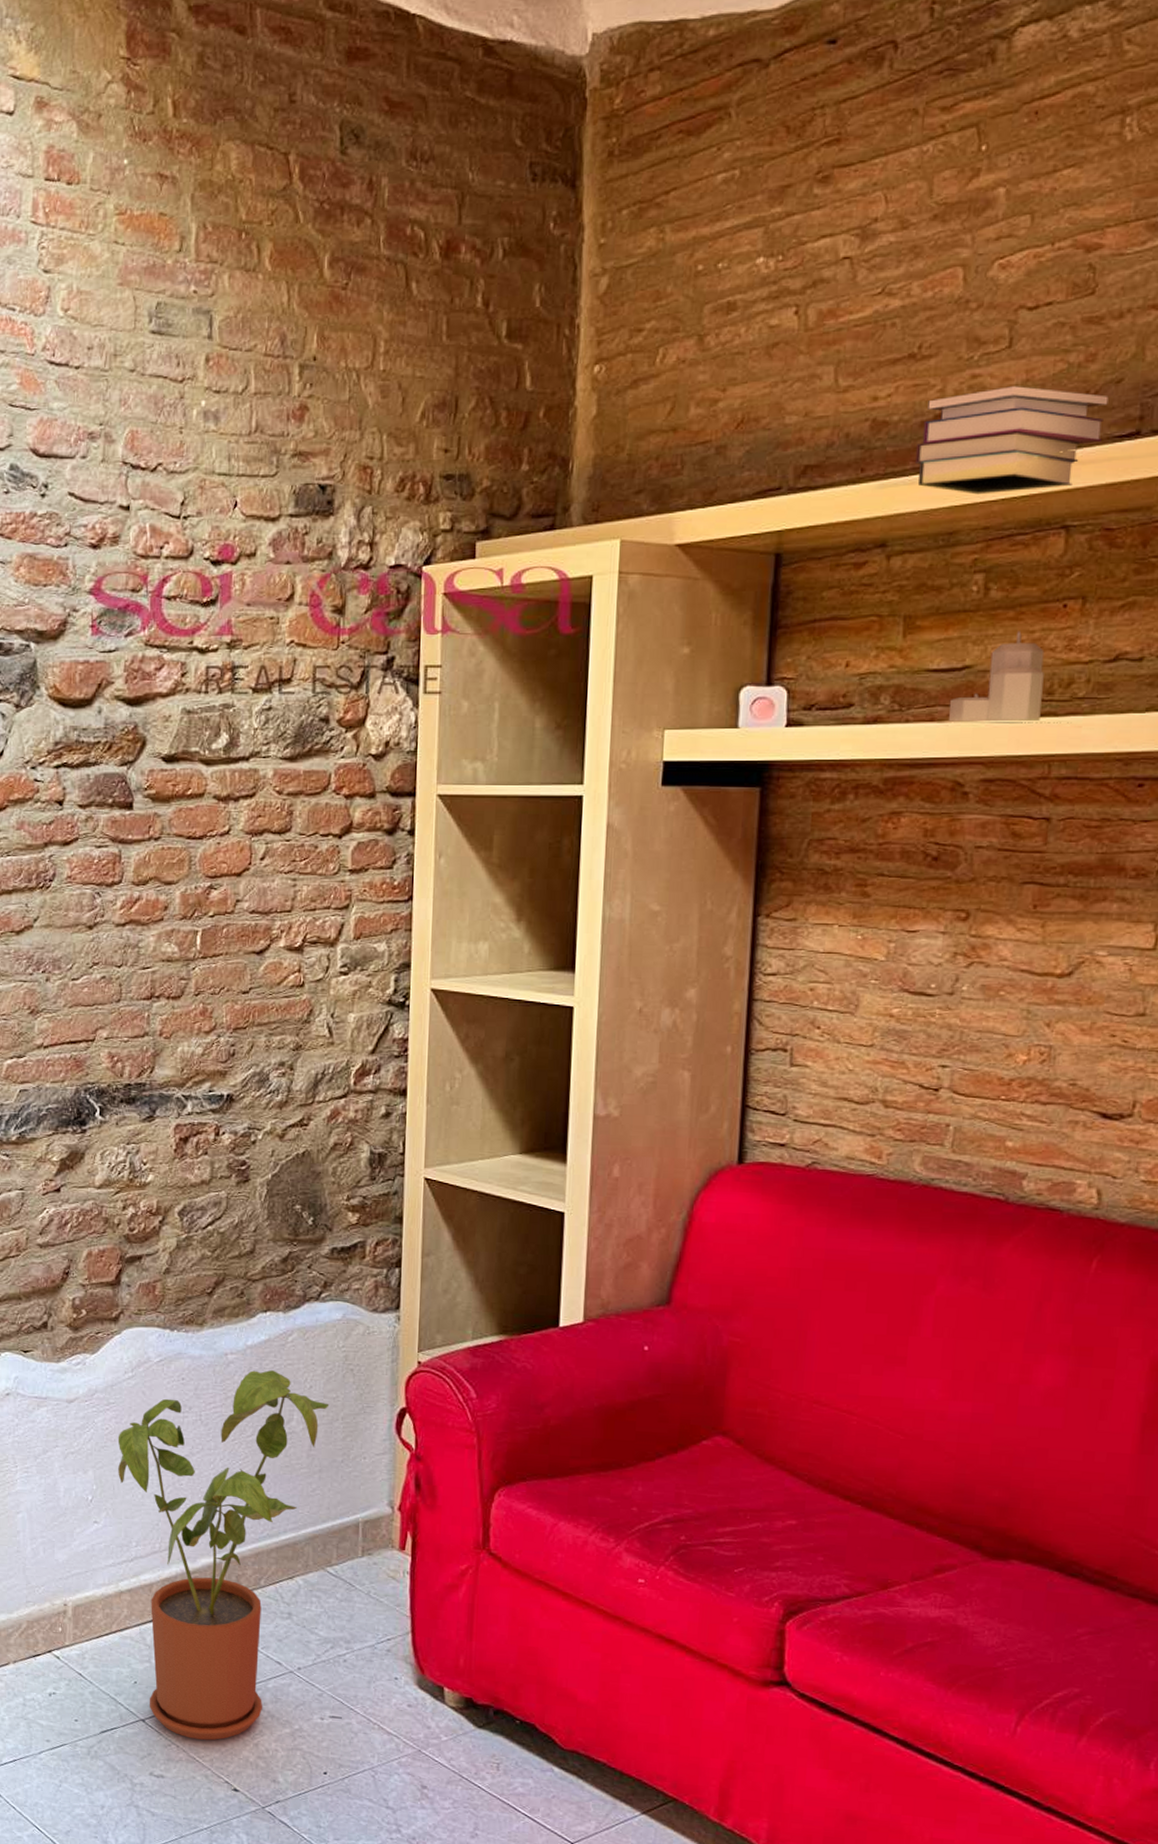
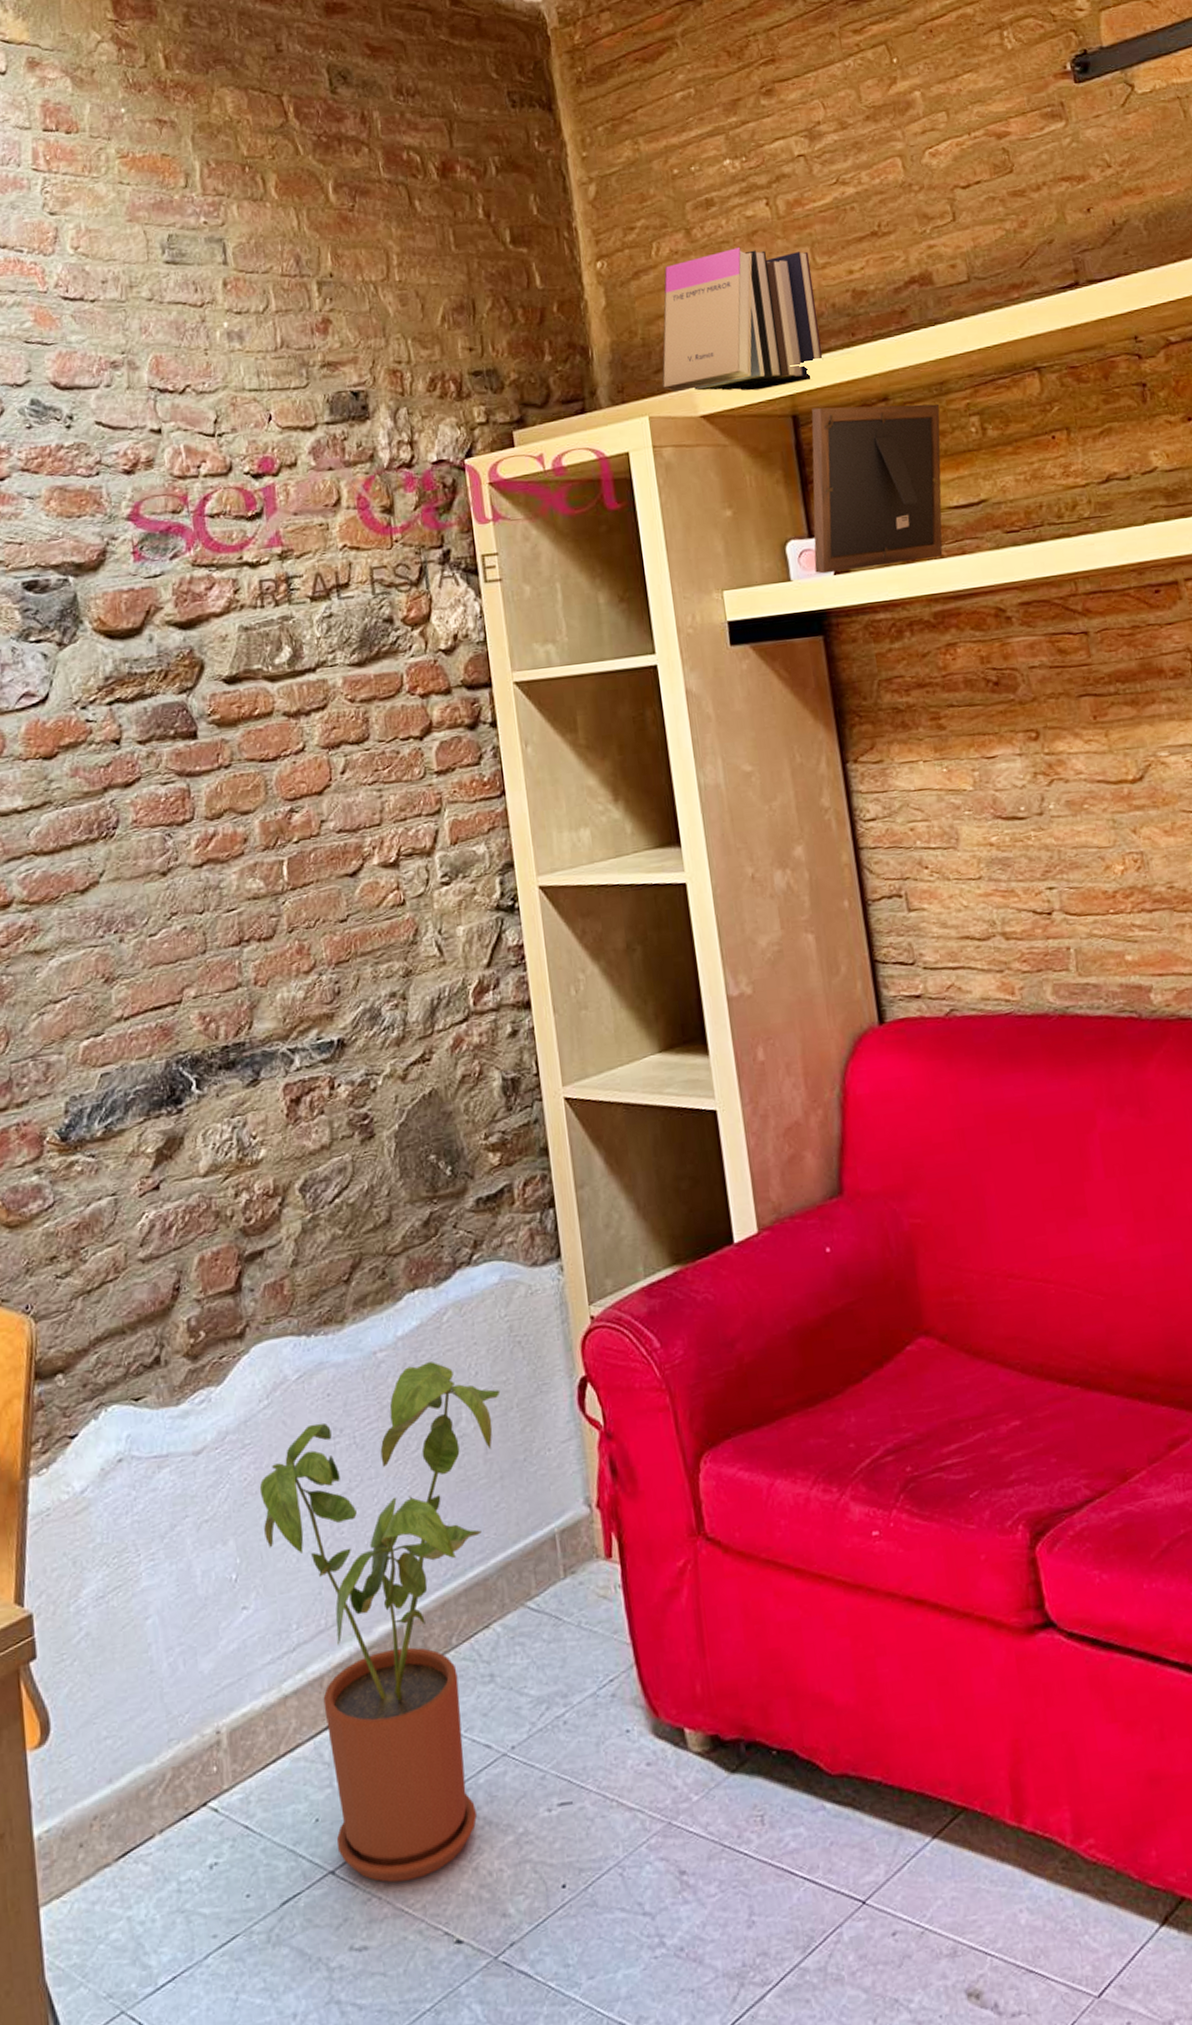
books: none [642,361,832,522] -> present [662,248,824,393]
picture frame: none [766,547,943,724] -> present [811,403,943,574]
books: present [915,386,1109,495] -> none [894,252,1048,348]
candle: present [948,631,1045,722] -> none [975,463,1057,553]

